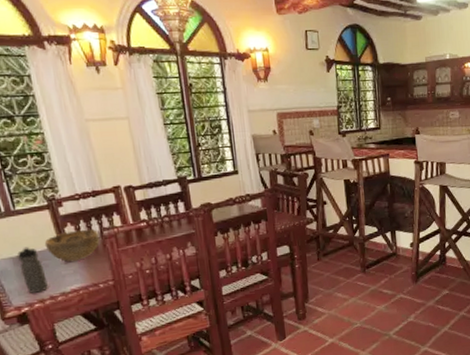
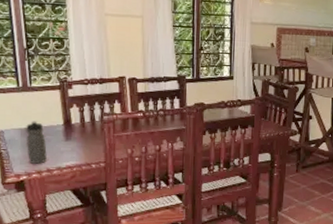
decorative bowl: present [44,229,100,262] -> none [50,112,100,140]

